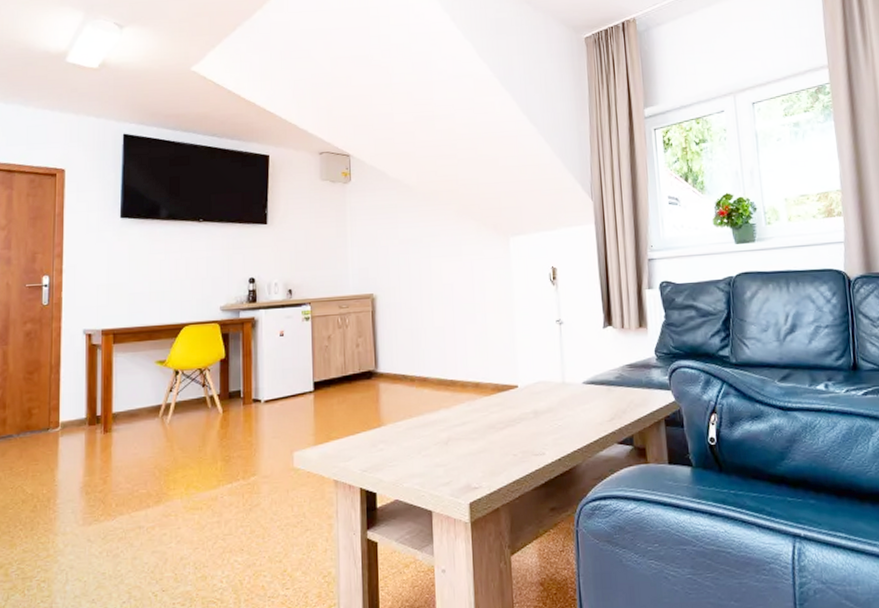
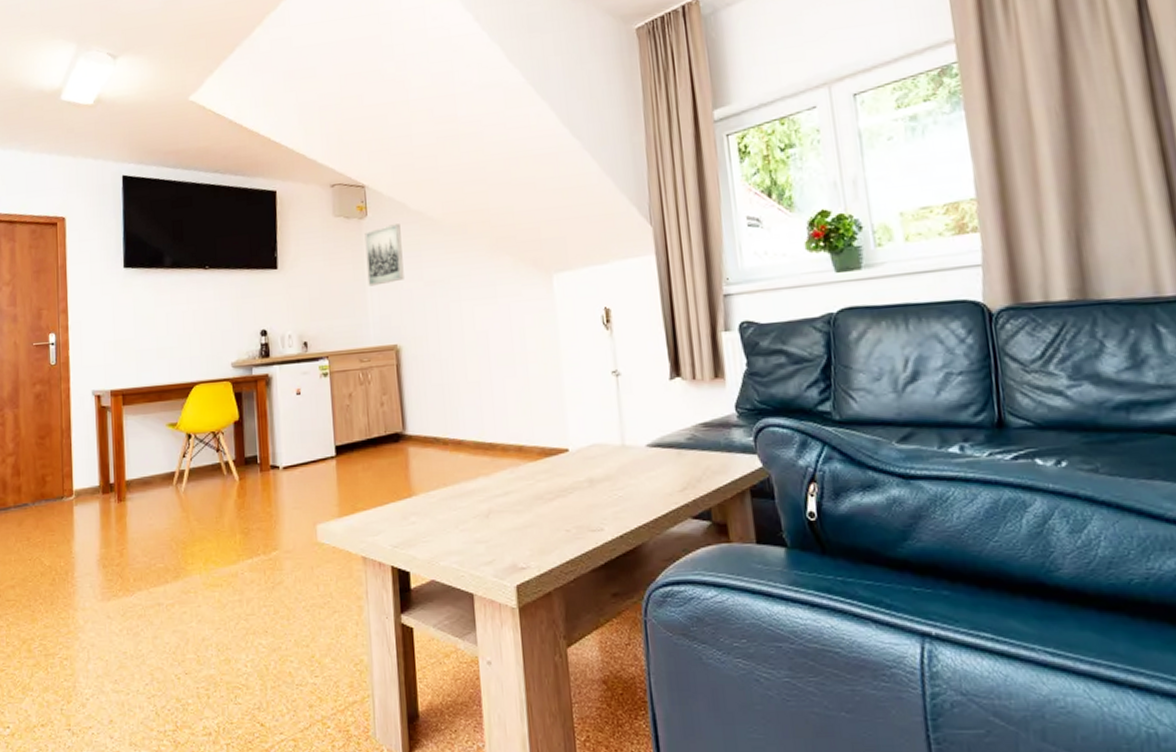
wall art: none [348,189,382,242] -> present [364,224,404,287]

